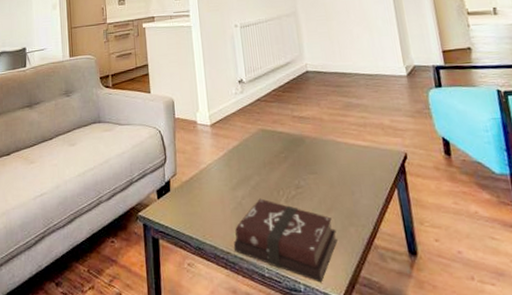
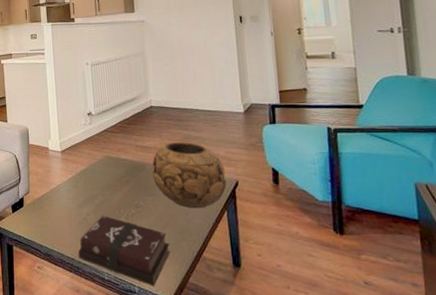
decorative bowl: none [311,110,395,187] -> present [152,142,227,209]

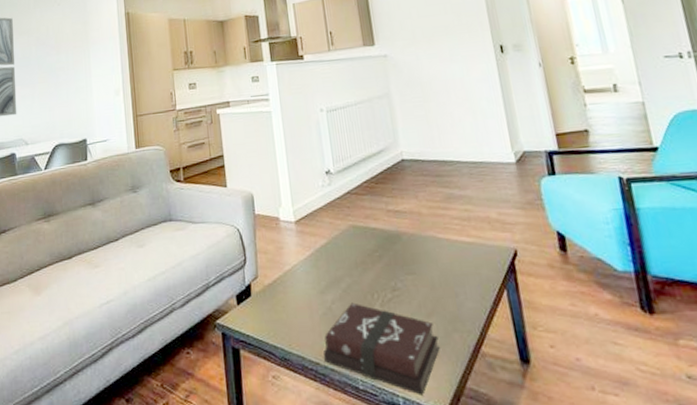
decorative bowl: present [152,142,227,209] -> none [408,203,504,289]

